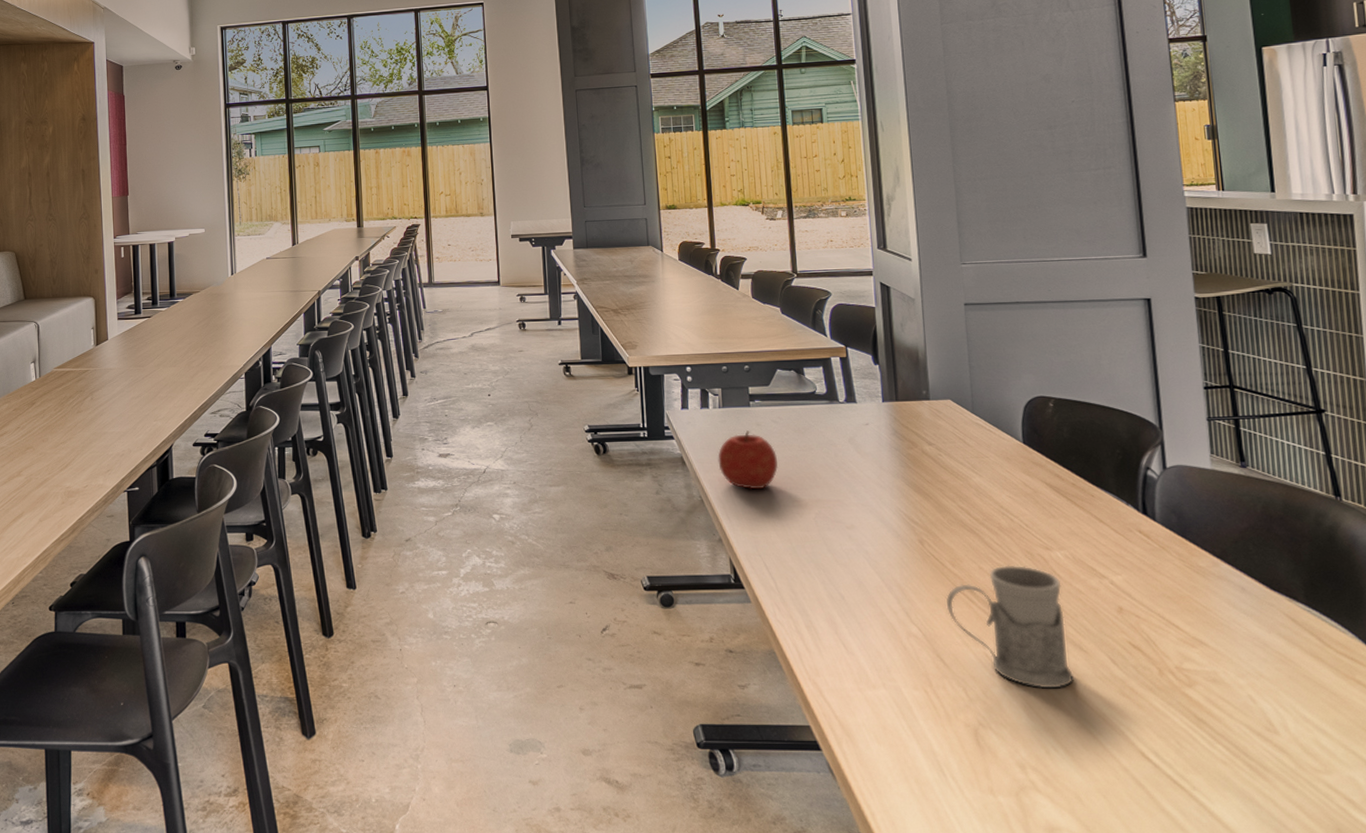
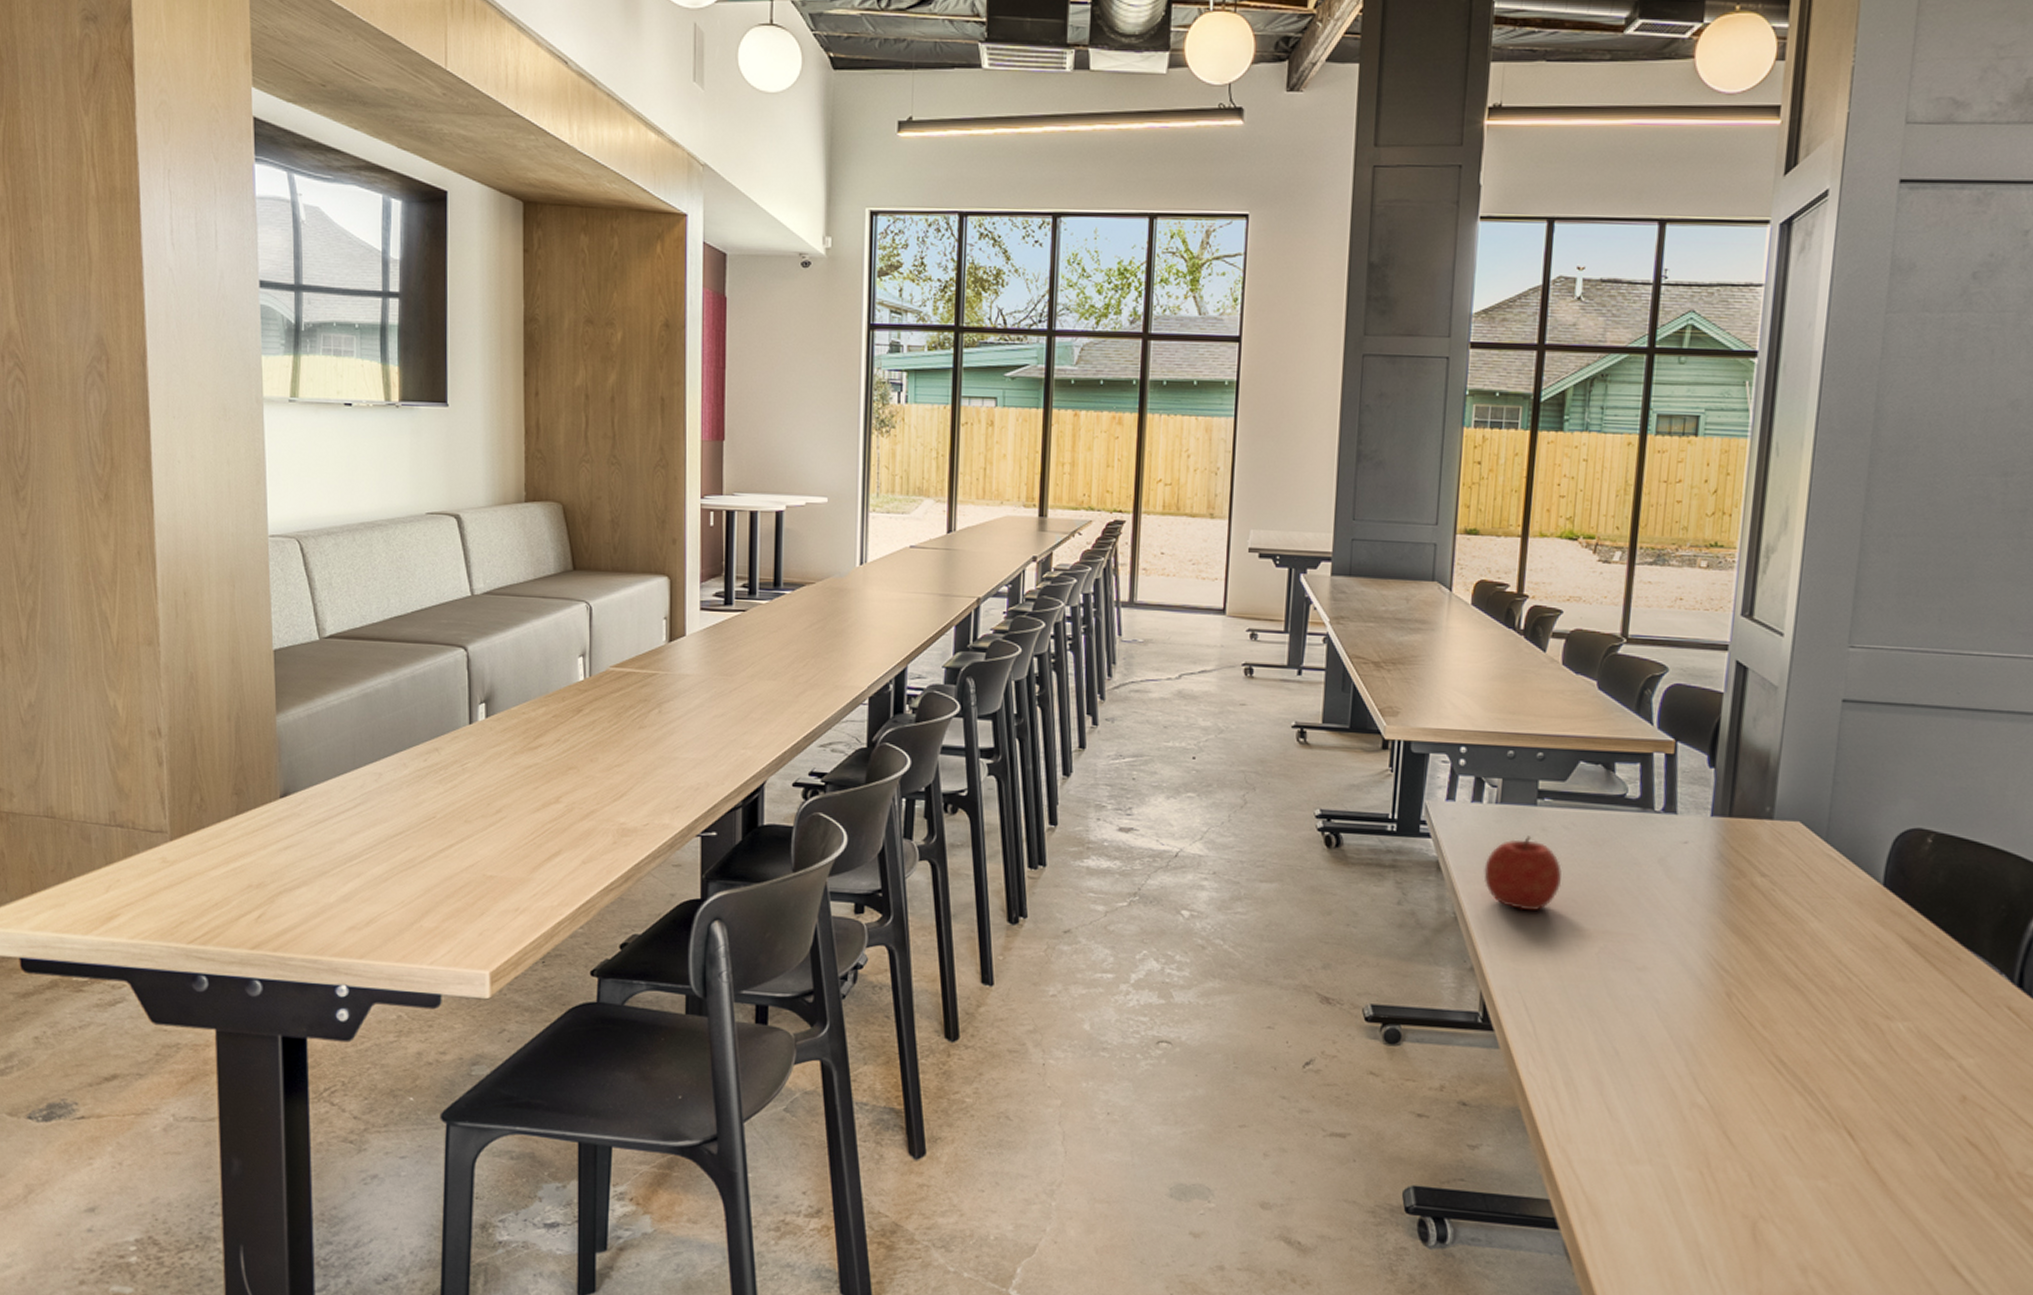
mug: present [946,565,1074,689] -> none [1745,1033,1897,1184]

